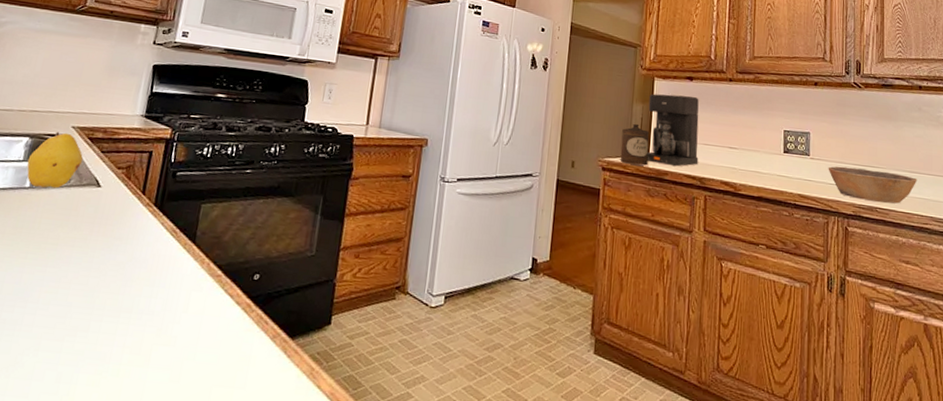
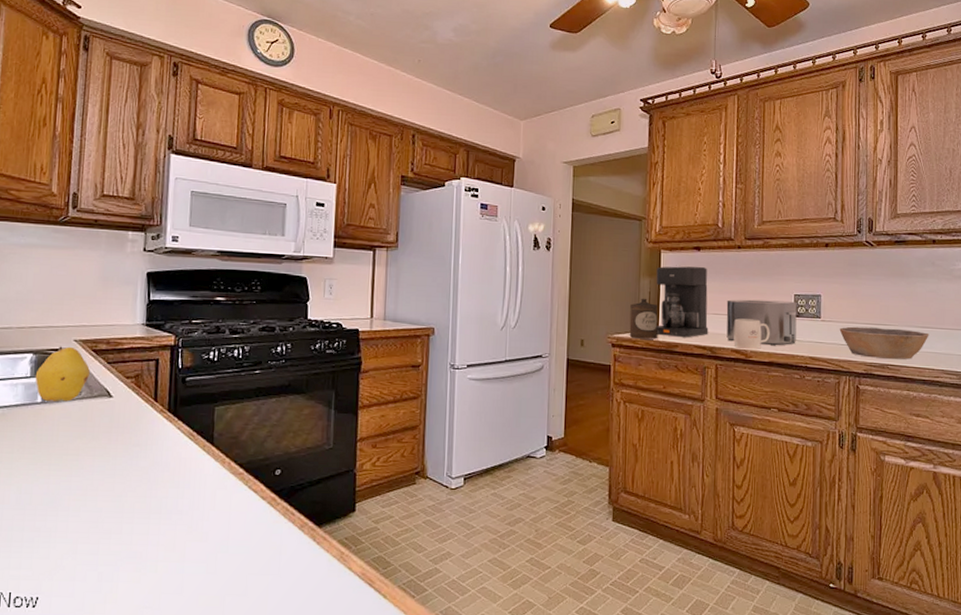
toaster: none [716,131,787,181] -> present [726,299,797,346]
mug: none [722,150,759,184] -> present [733,318,770,350]

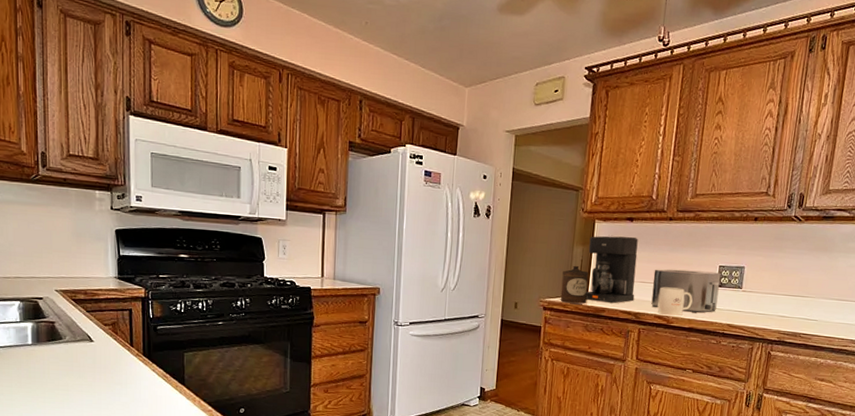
fruit: present [35,346,90,402] -> none [24,295,72,344]
bowl: present [839,326,929,360] -> none [758,297,844,329]

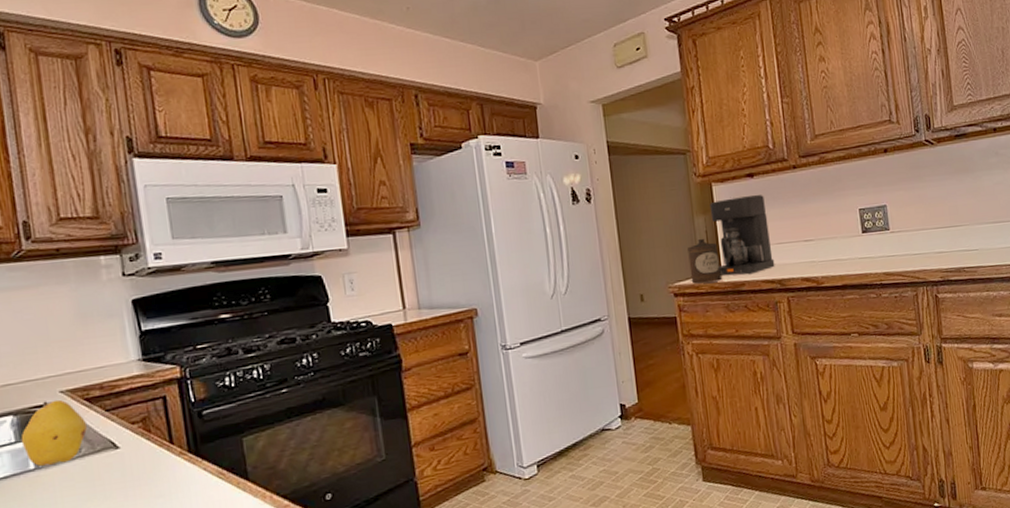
fruit: none [24,295,72,344] -> present [20,399,87,467]
toaster: present [651,269,721,314] -> none [789,216,868,271]
mug: present [657,287,693,317] -> none [800,242,840,277]

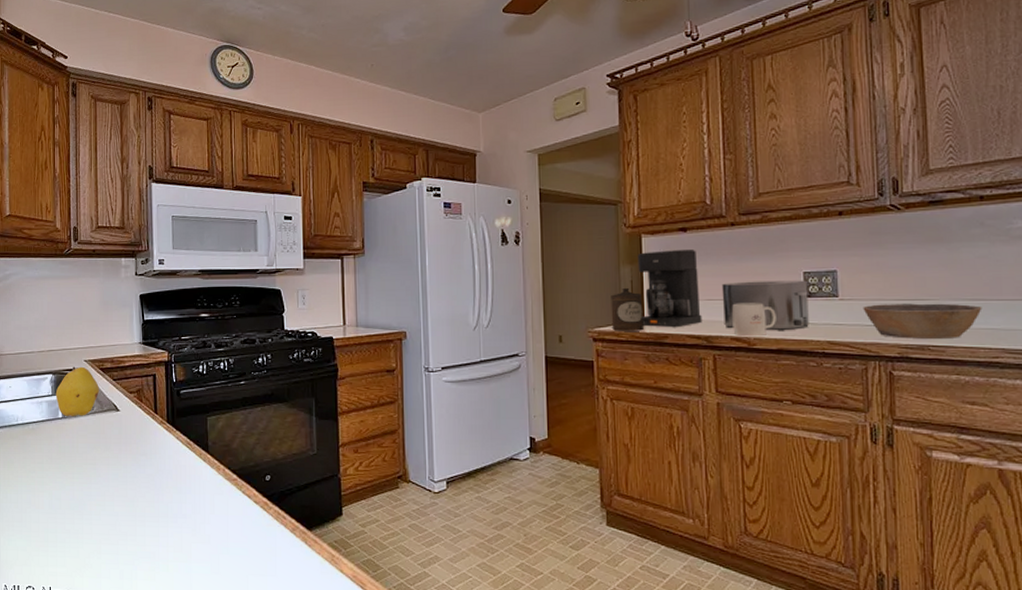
toaster: none [789,216,868,271] -> present [721,280,810,331]
mug: none [800,242,840,277] -> present [731,303,776,337]
bowl: none [910,227,1002,264] -> present [863,303,982,340]

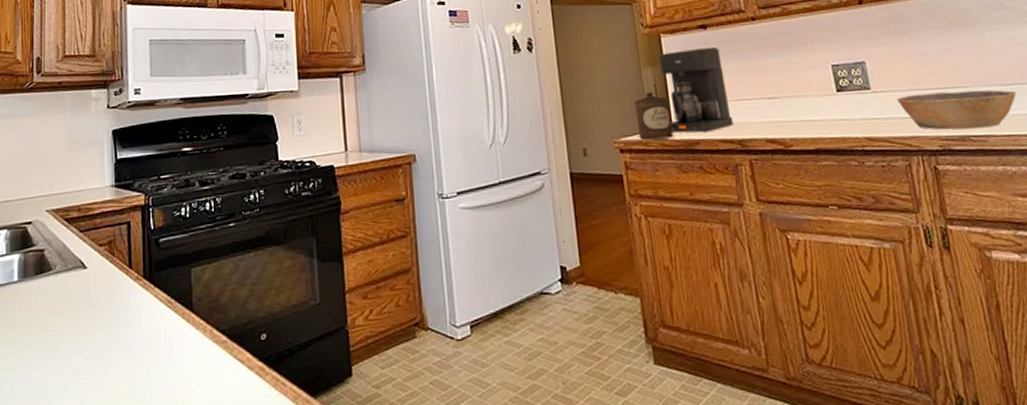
fruit: present [55,366,99,416] -> none [10,218,63,279]
toaster: present [721,280,810,331] -> none [749,73,846,131]
mug: present [731,303,776,337] -> none [762,100,811,138]

